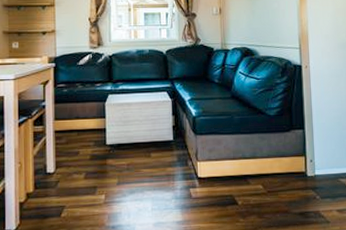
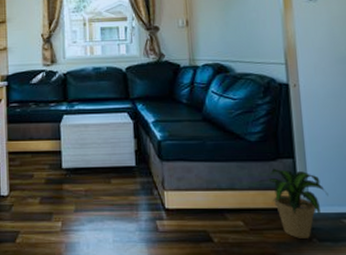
potted plant: none [271,138,329,197] -> present [253,168,328,238]

